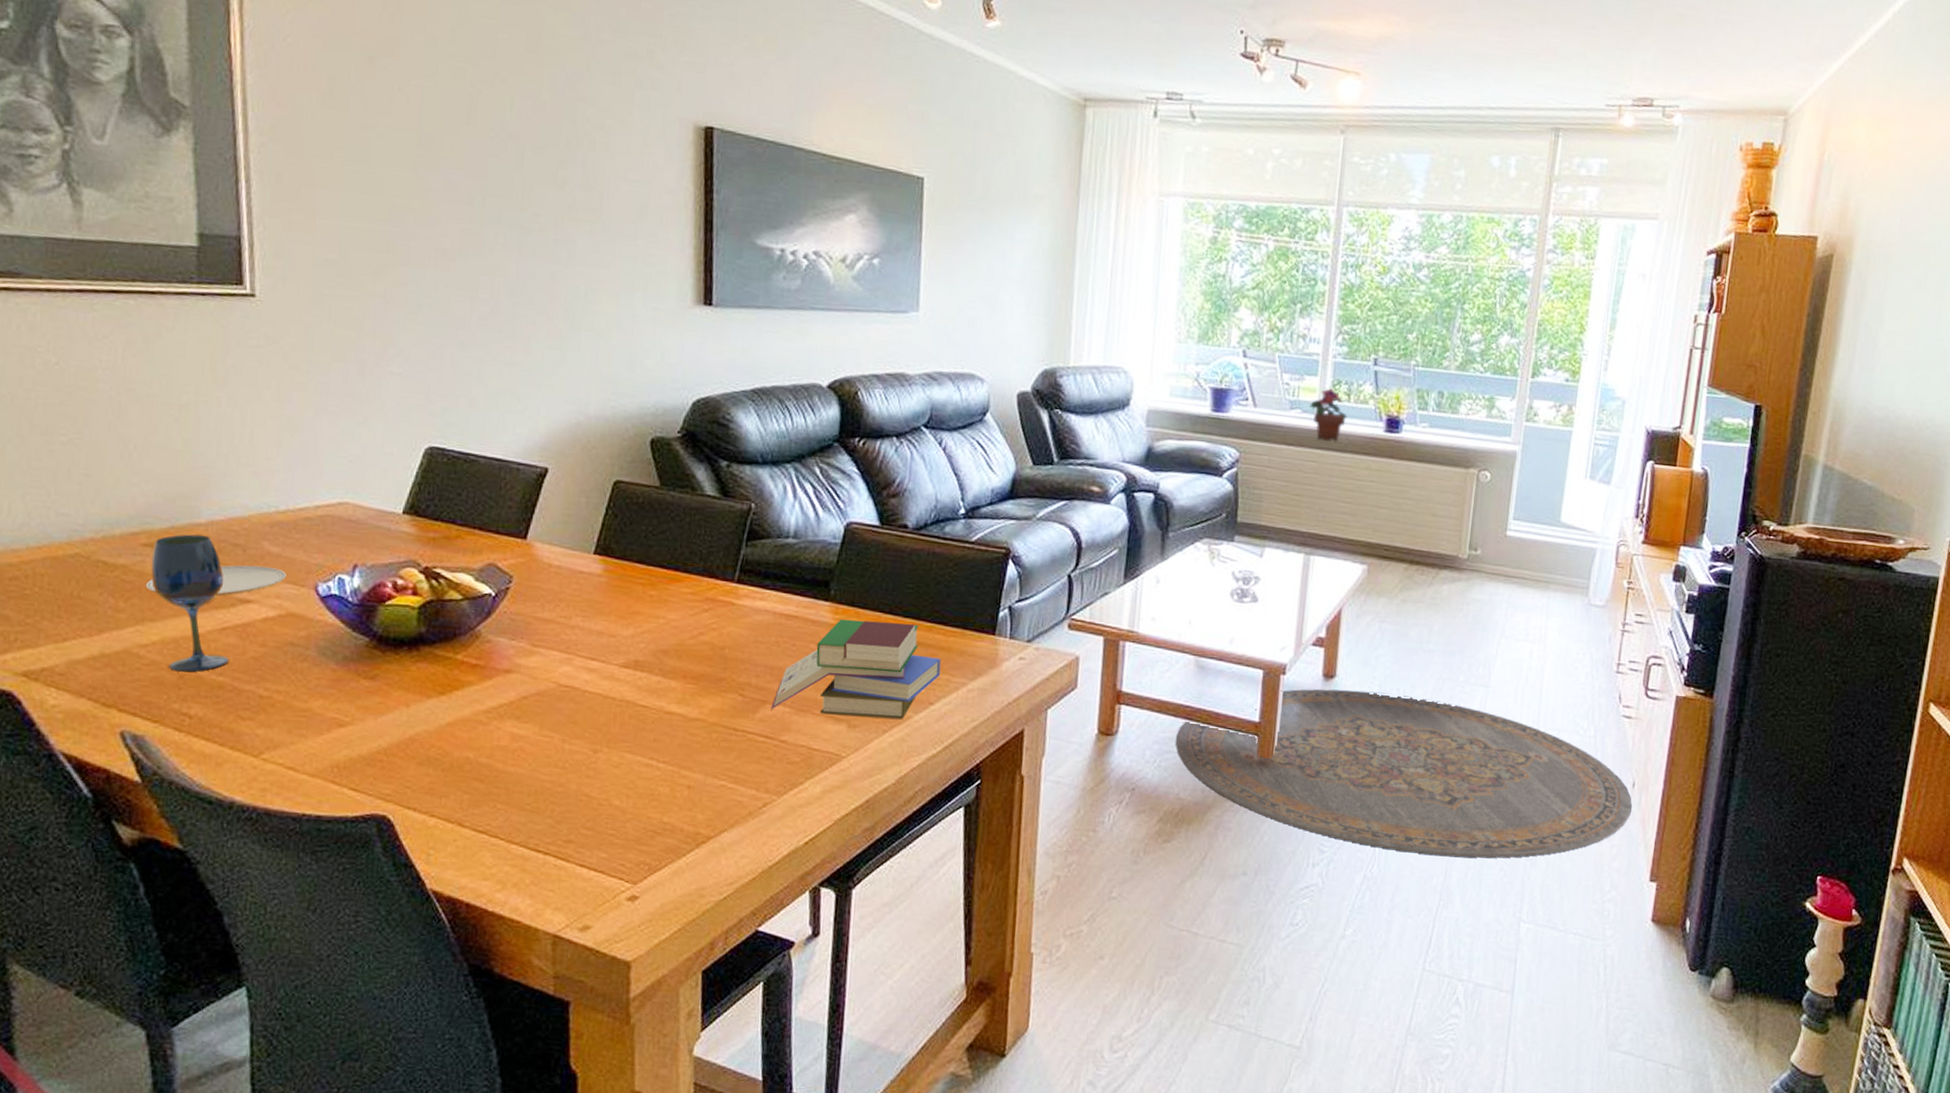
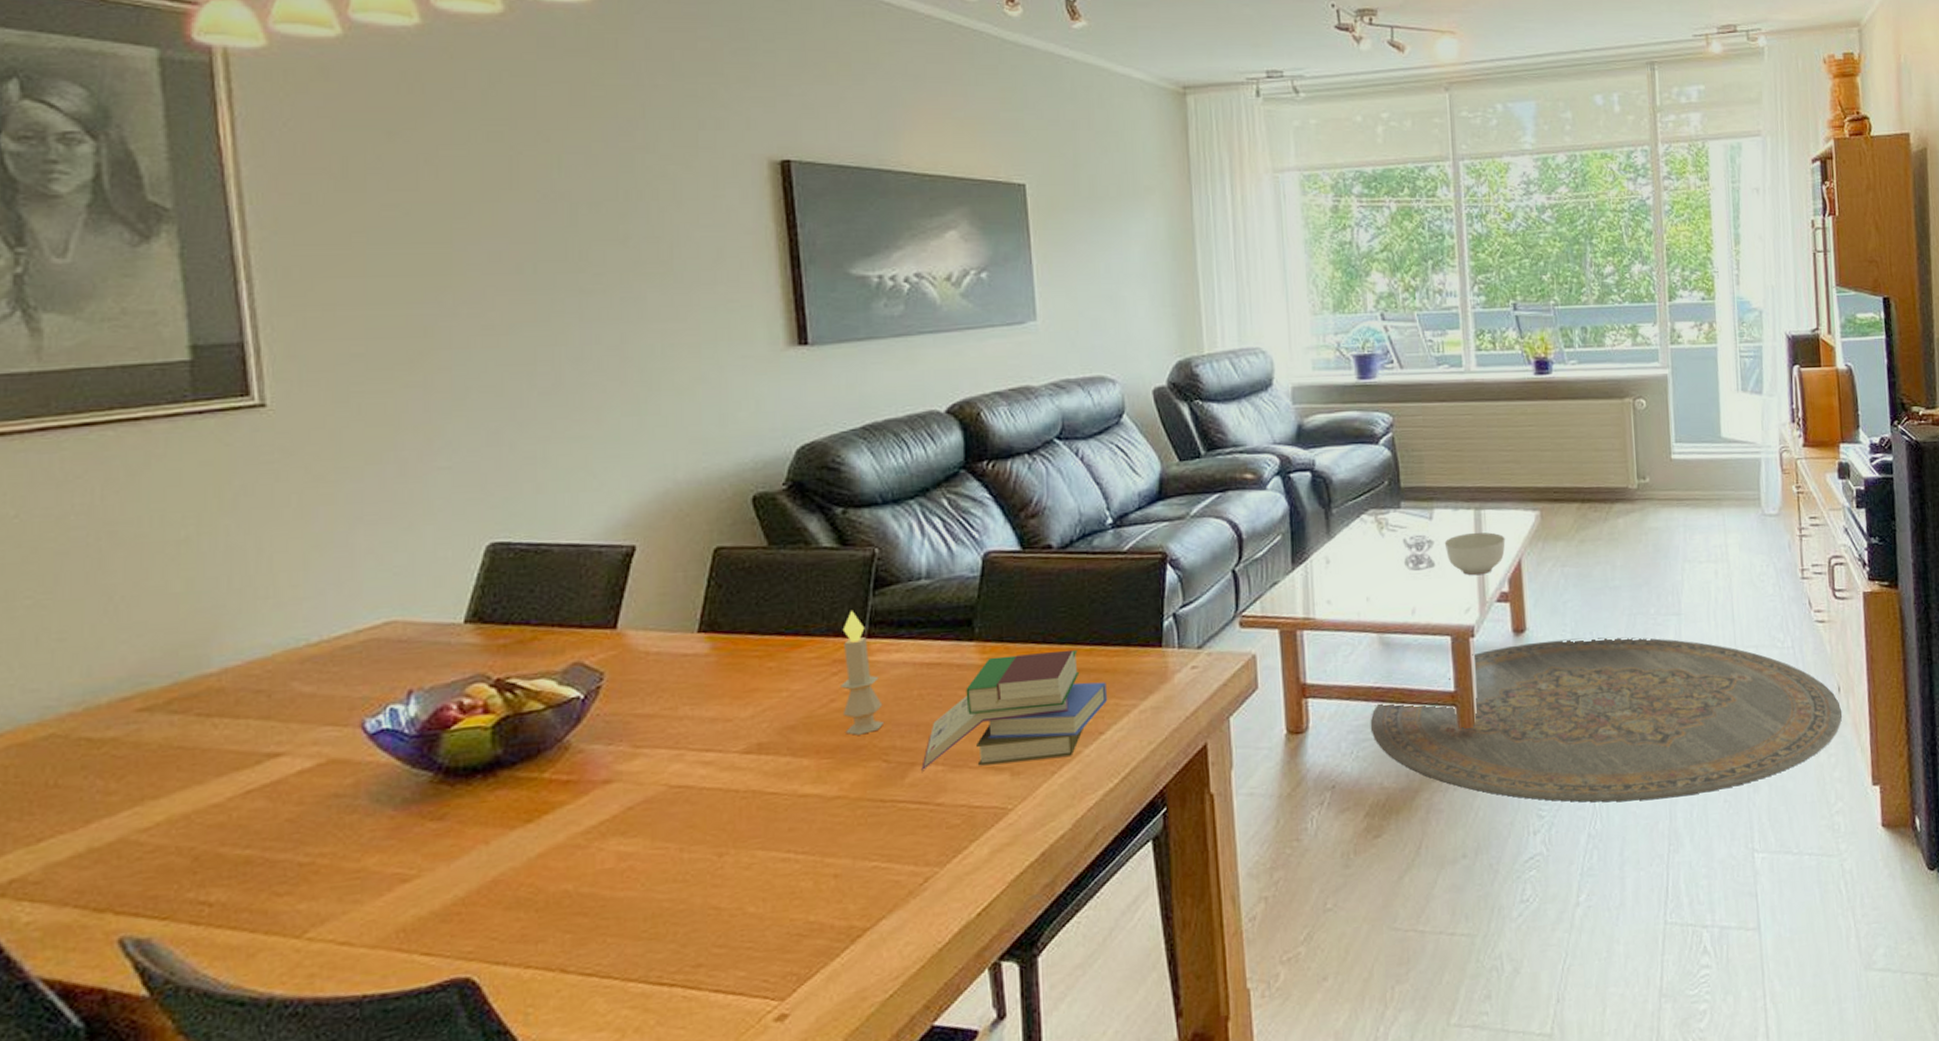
plate: present [145,565,286,596] -> none [143,710,324,765]
wineglass: present [150,534,230,672] -> none [149,686,258,854]
candle: none [709,557,744,668] -> present [840,611,885,735]
bowl: none [1270,576,1330,617] -> present [1444,532,1506,576]
potted flower: present [1310,388,1348,443] -> none [1456,339,1496,393]

